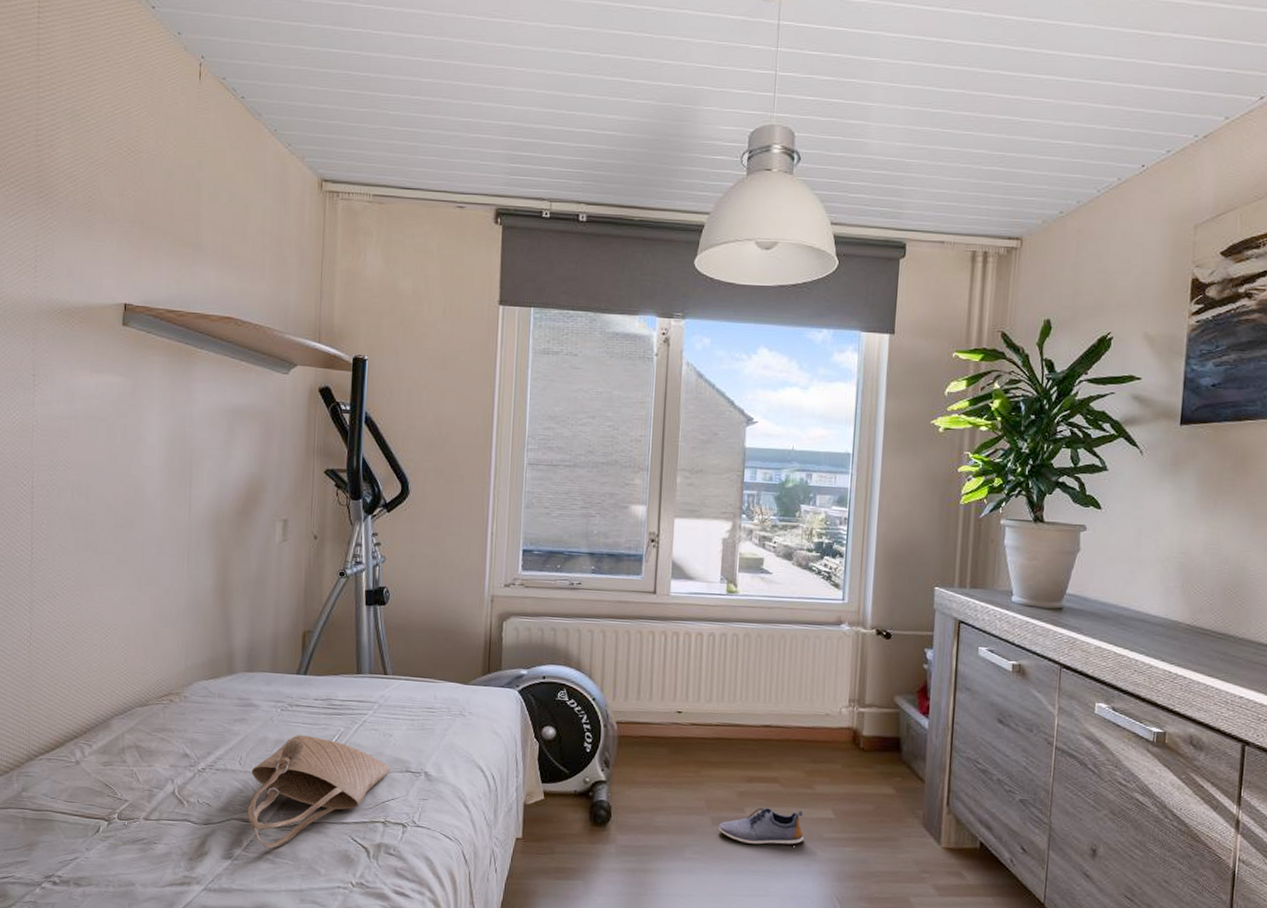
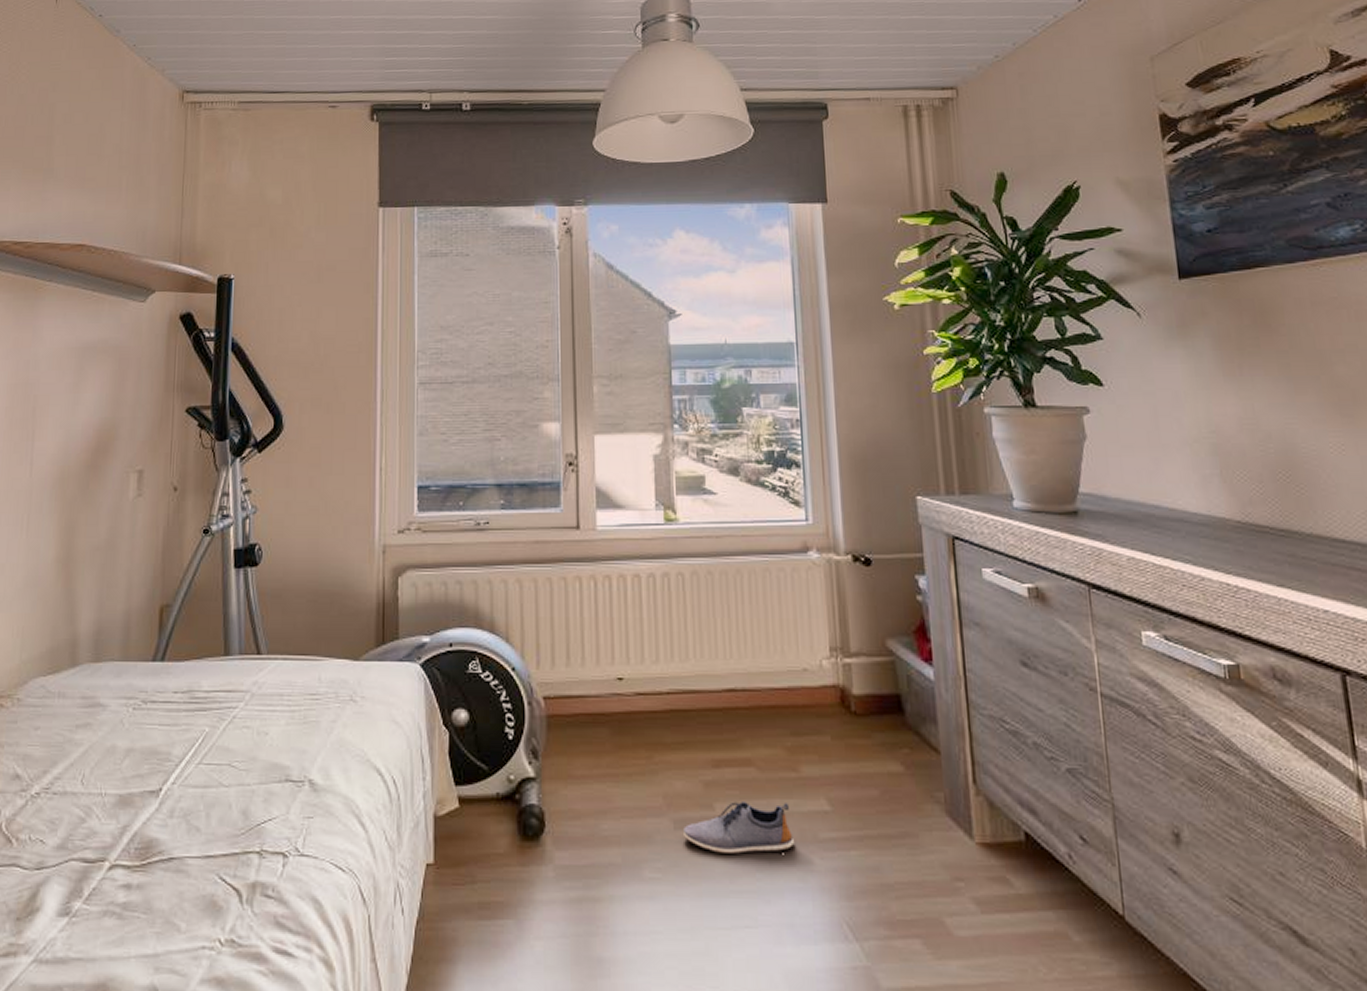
tote bag: present [247,735,390,849] -> none [89,741,267,899]

